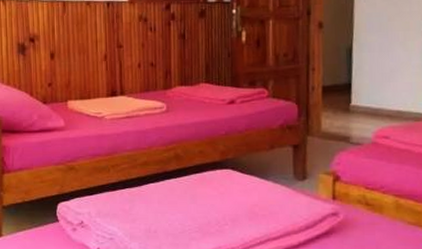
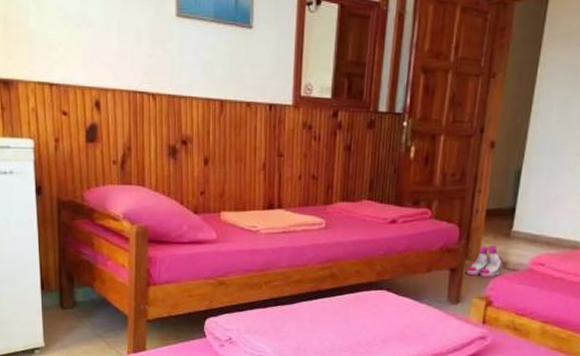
boots: none [309,120,346,153] -> present [466,245,503,278]

